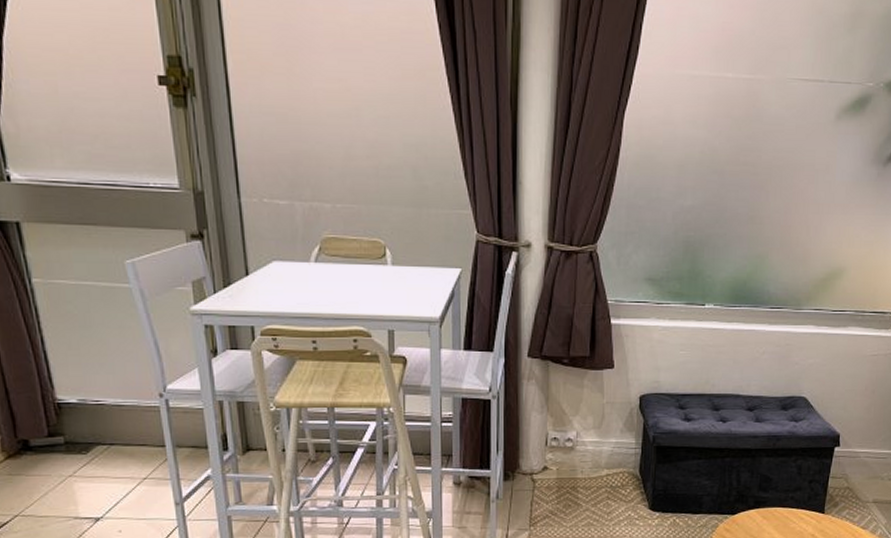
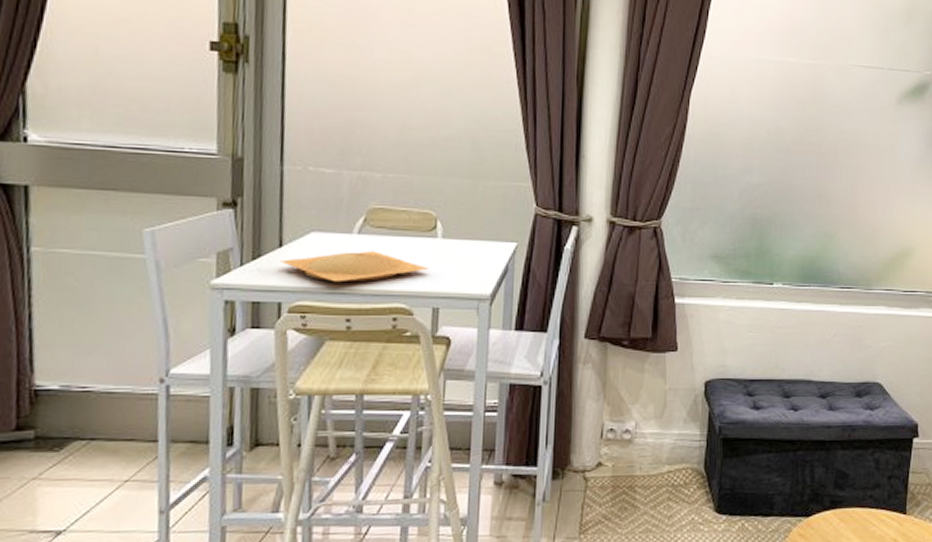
plate: none [249,278,382,308] -> present [281,250,429,283]

